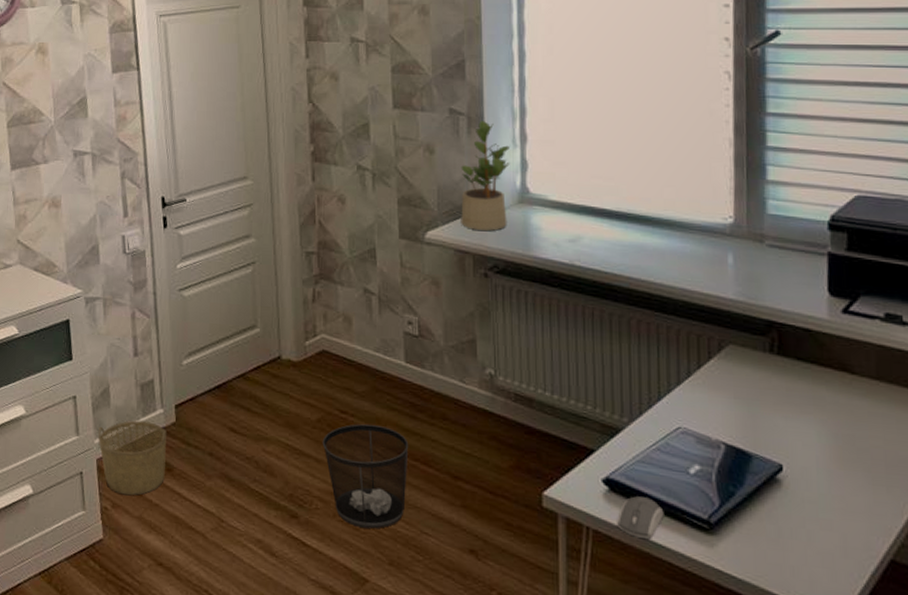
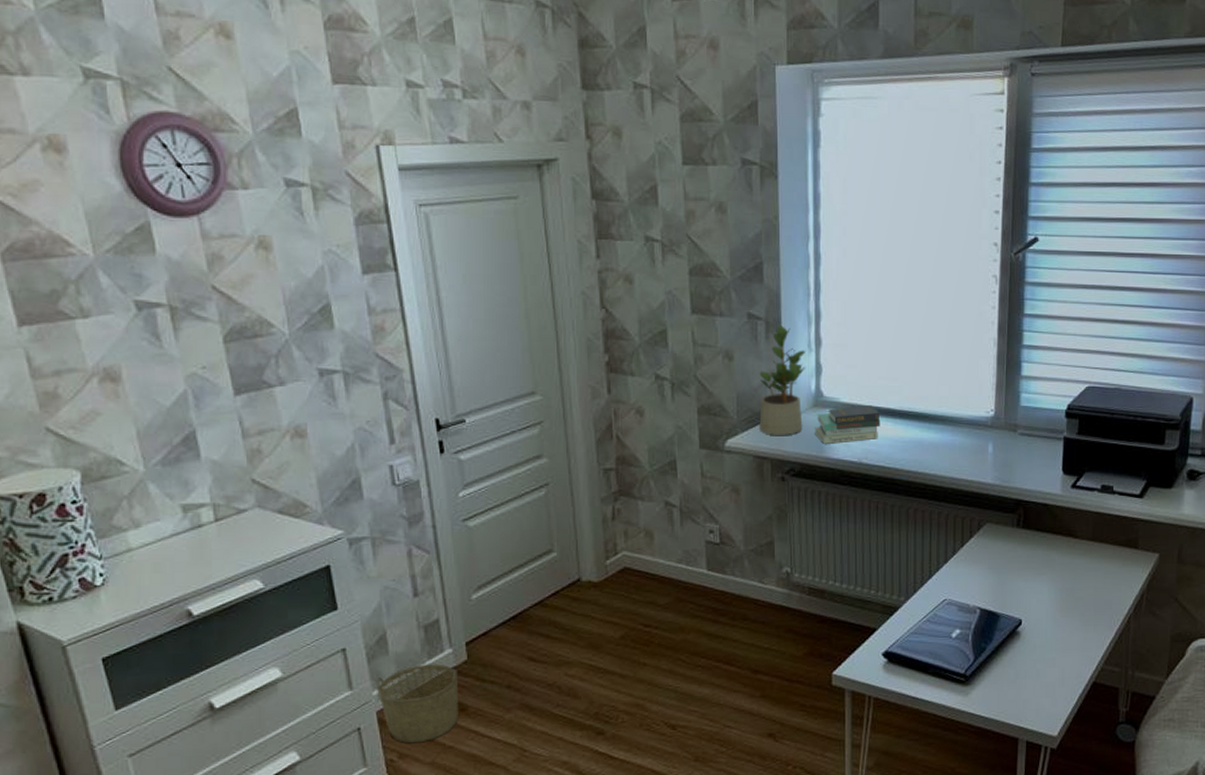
waste bin: present [322,424,409,529] -> none [626,634,712,732]
books: none [520,204,595,243] -> present [815,405,881,444]
computer mouse: present [617,496,664,539] -> none [894,663,931,698]

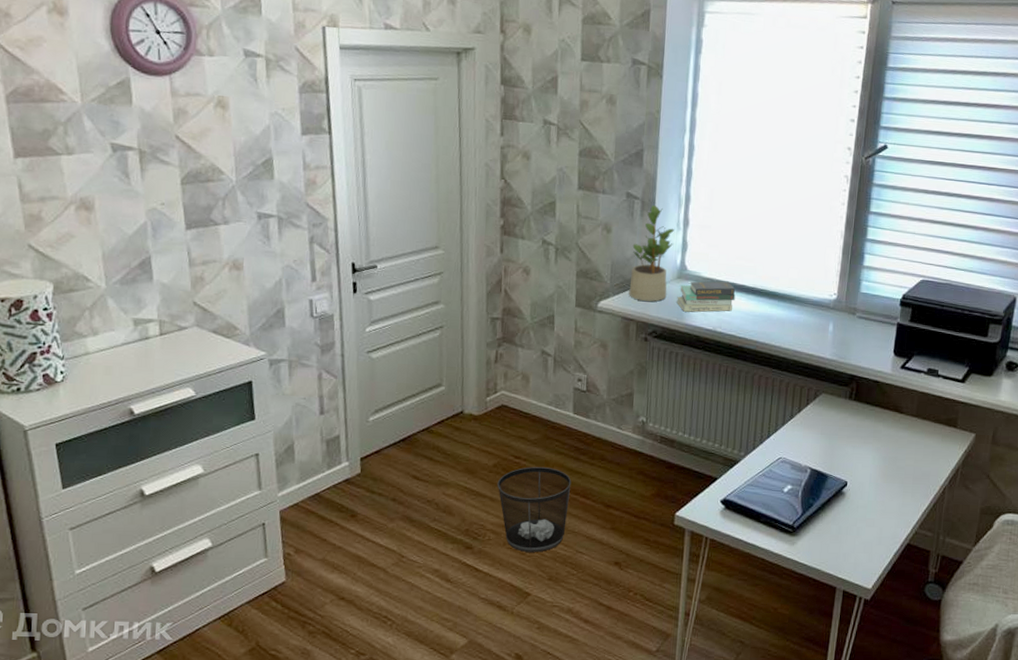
basket: present [375,664,459,744] -> none [281,473,352,541]
waste bin: none [626,634,712,732] -> present [497,467,572,552]

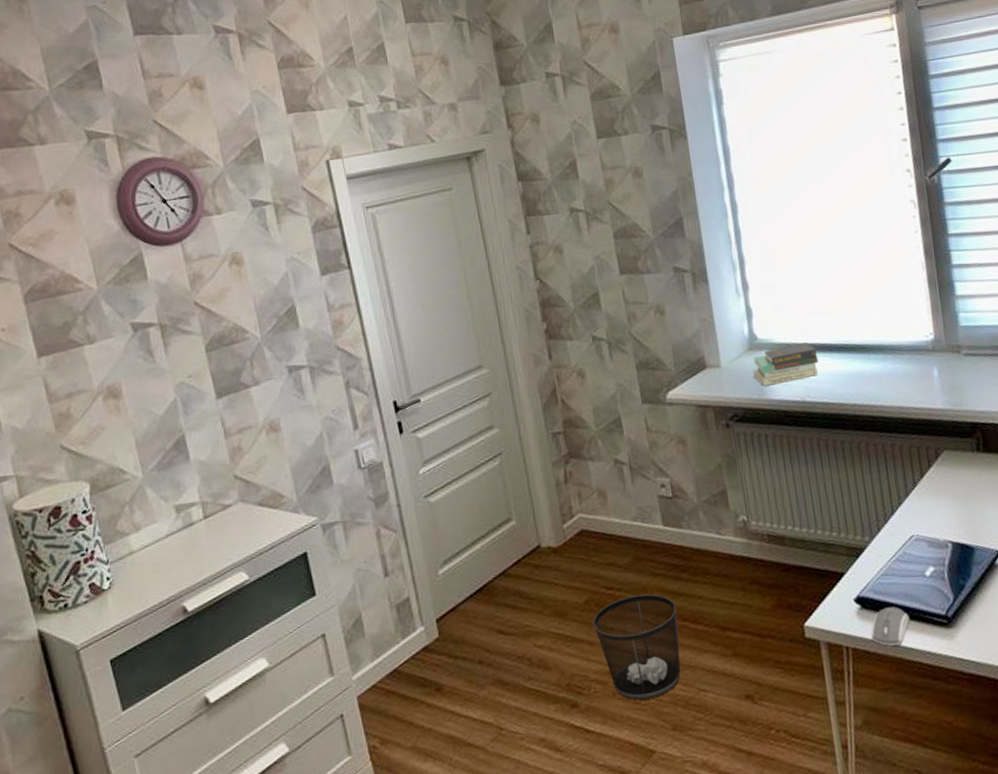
potted plant: present [629,205,674,302] -> none [691,275,741,383]
computer mouse: none [728,511,763,542] -> present [871,607,910,646]

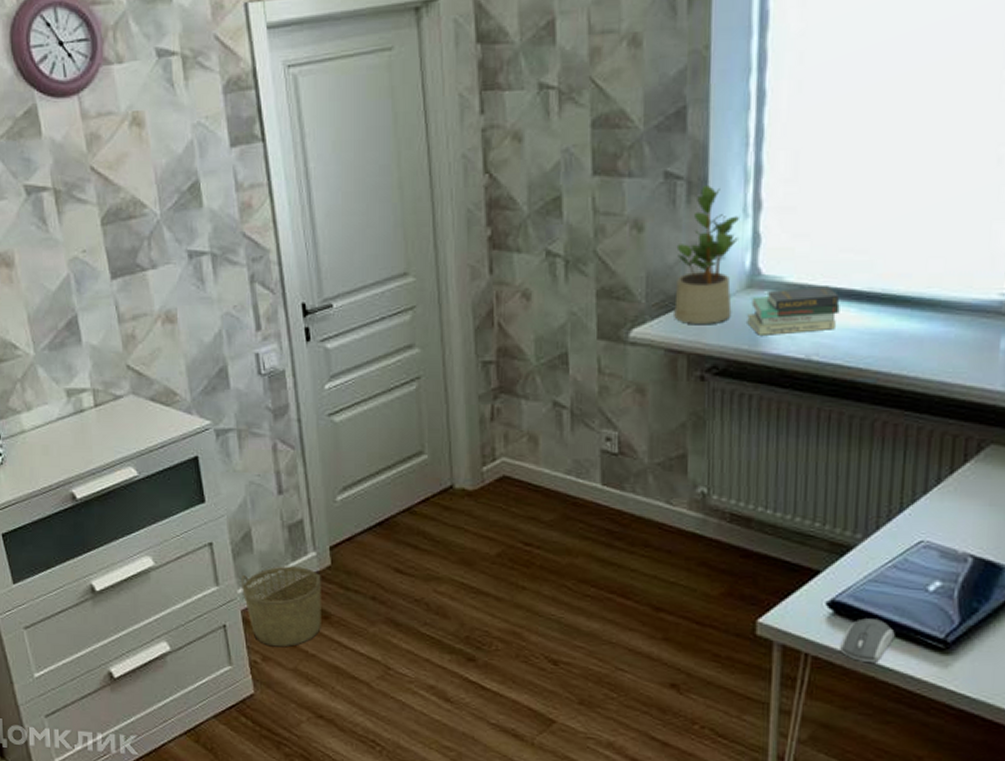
basket: none [354,643,435,728] -> present [240,566,322,647]
waste bin: present [592,594,681,701] -> none [503,556,604,668]
potted plant: none [691,275,741,383] -> present [674,186,739,324]

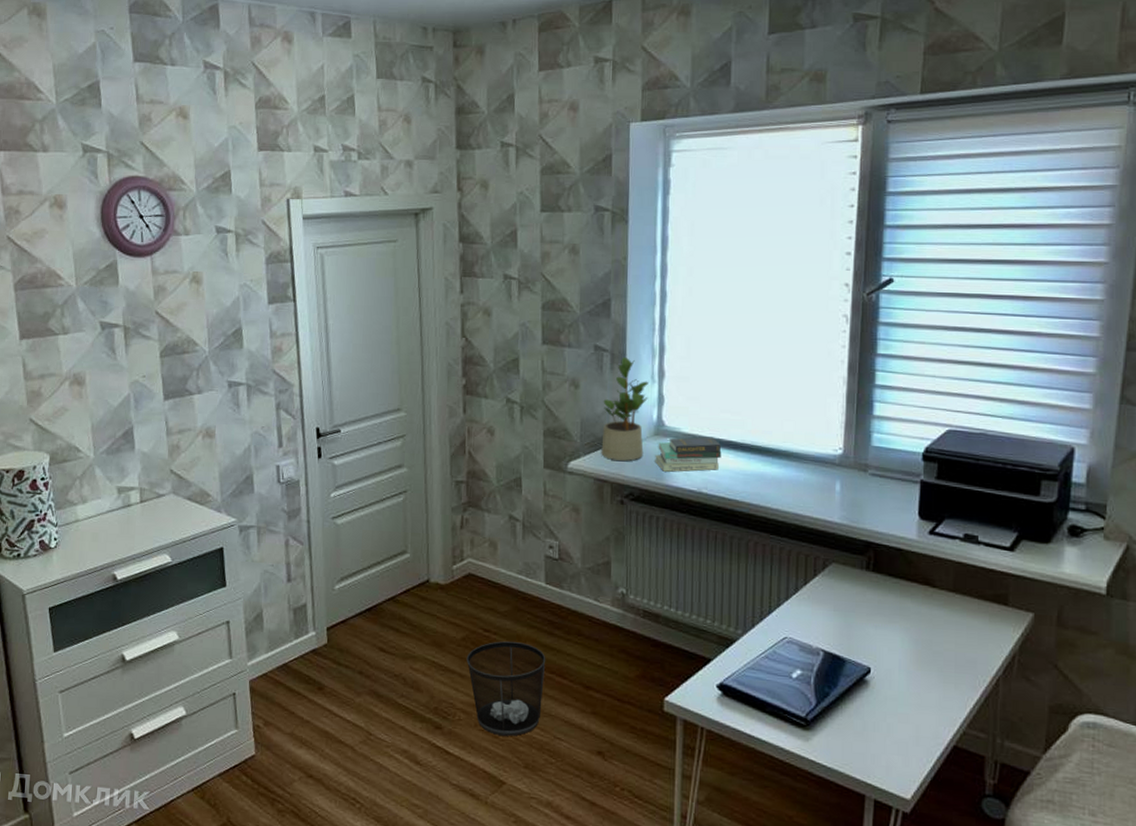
basket: present [240,566,322,647] -> none [250,643,319,714]
waste bin: none [503,556,604,668] -> present [466,641,546,736]
computer mouse: present [840,618,895,662] -> none [728,699,769,736]

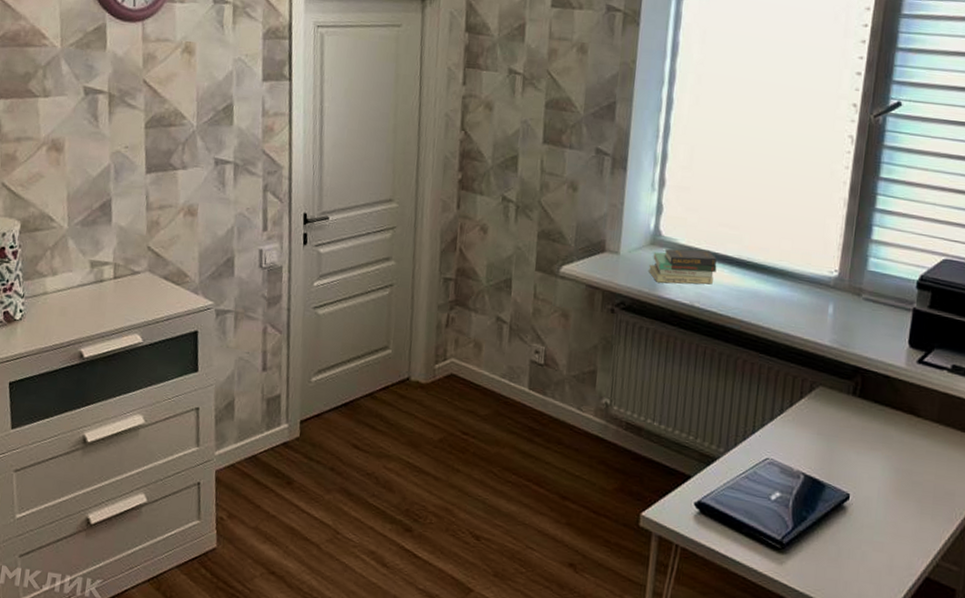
waste bin: present [466,641,546,736] -> none [442,445,524,543]
potted plant: present [601,357,648,461] -> none [595,163,648,269]

